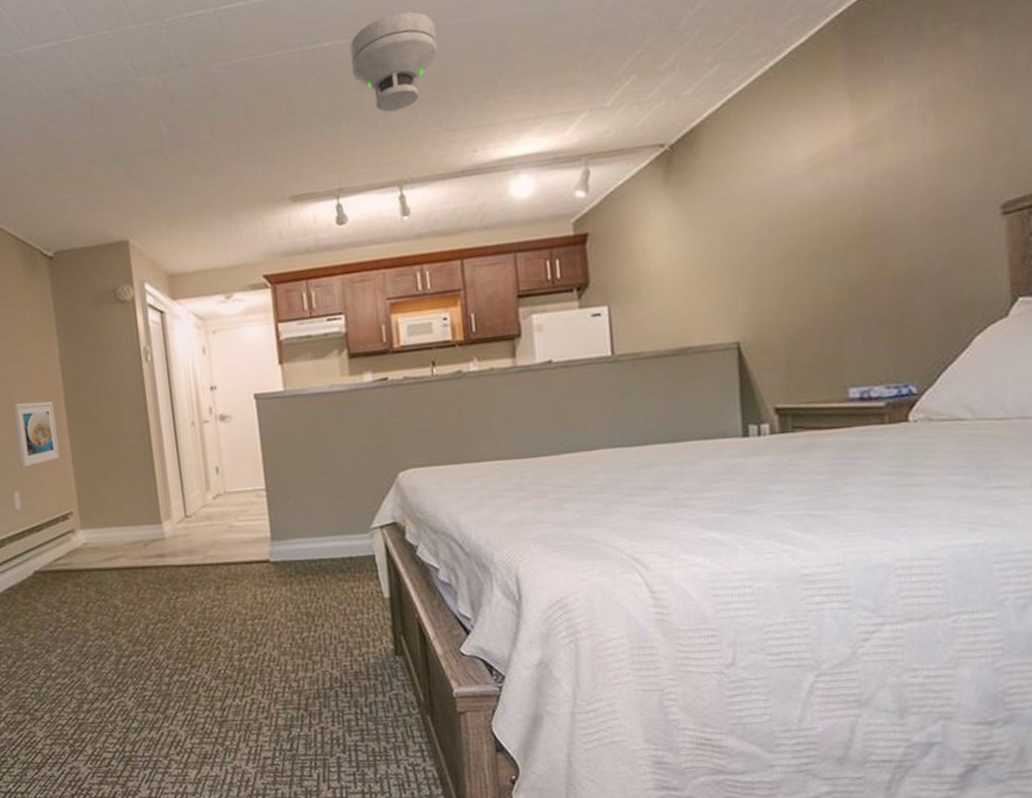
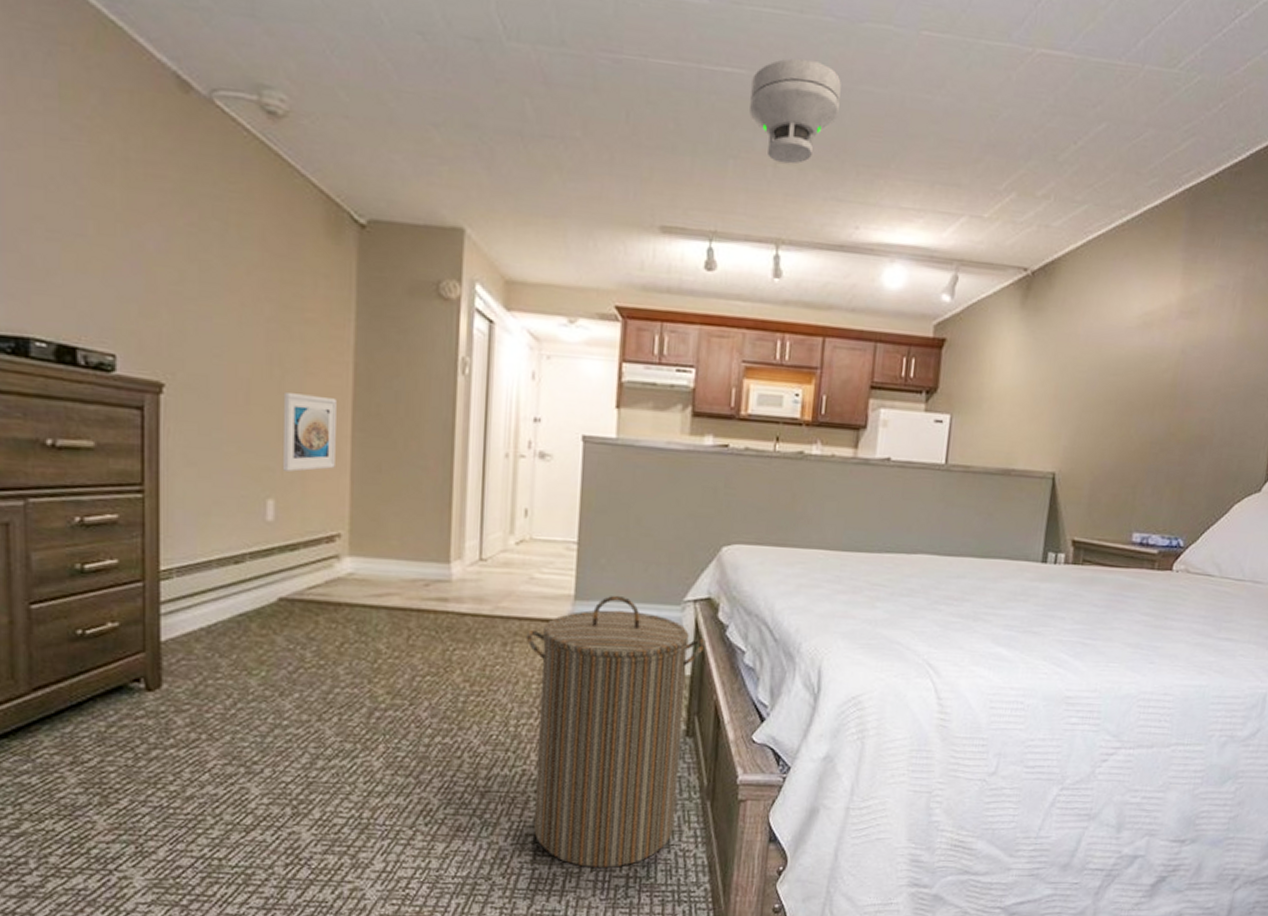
laundry hamper: none [234,531,400,786] -> present [526,595,706,869]

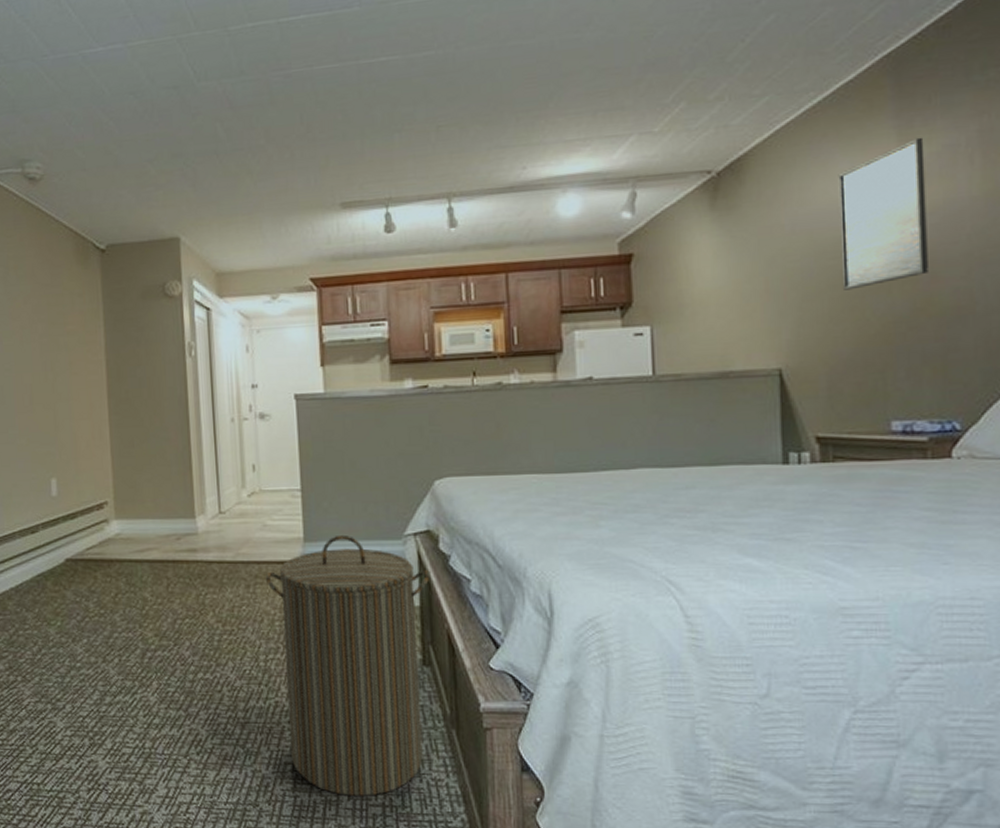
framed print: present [282,393,336,472] -> none [56,390,99,454]
smoke detector: present [749,58,841,165] -> none [406,31,491,127]
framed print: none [1117,273,1203,407] -> present [838,137,928,290]

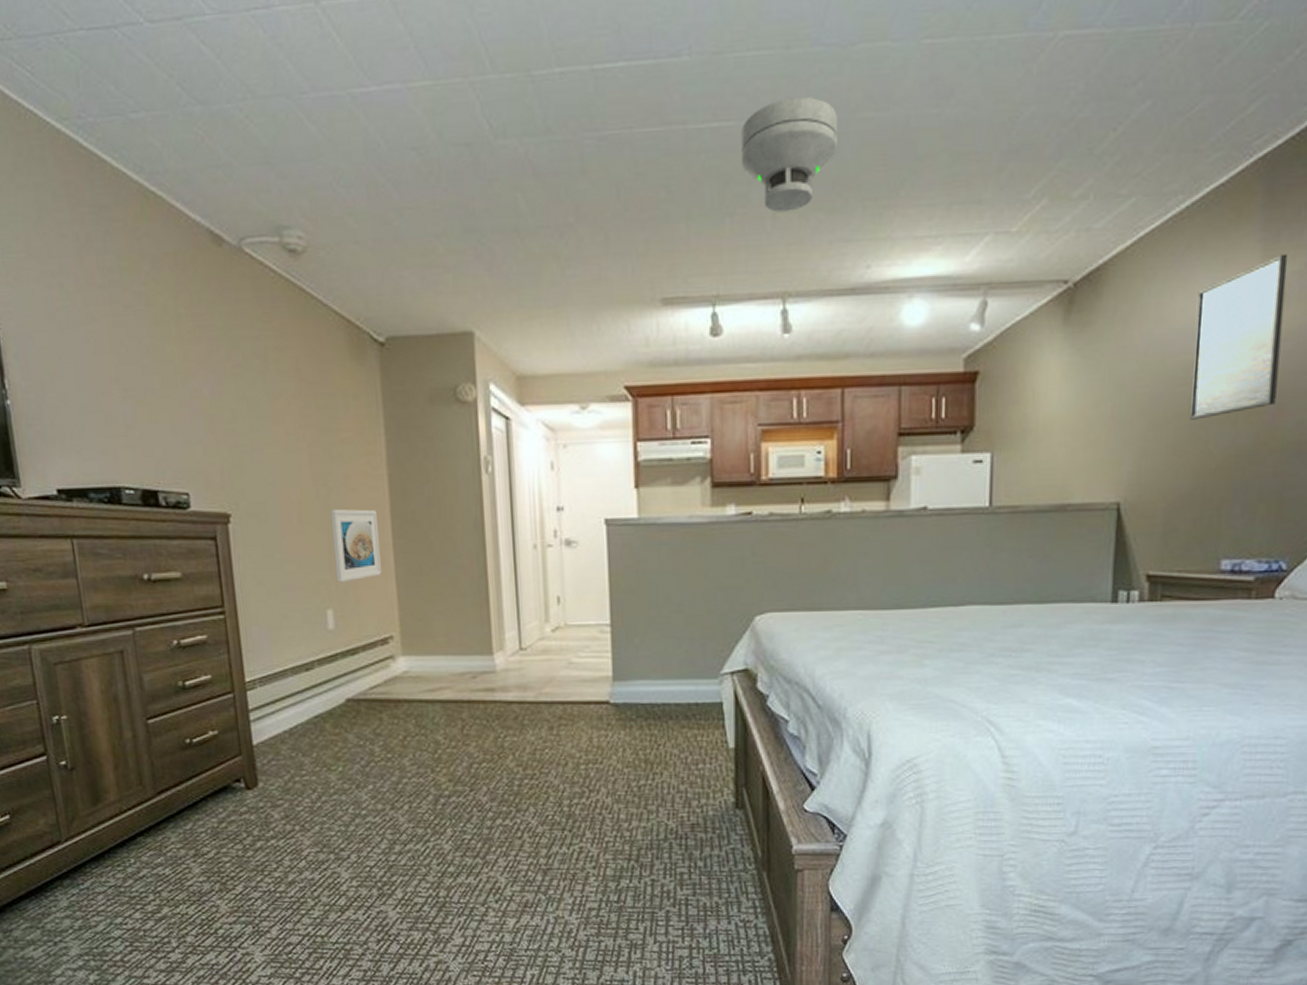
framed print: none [56,390,99,454] -> present [330,509,381,582]
laundry hamper: present [265,534,430,797] -> none [570,673,747,940]
smoke detector: none [406,31,491,127] -> present [742,96,837,212]

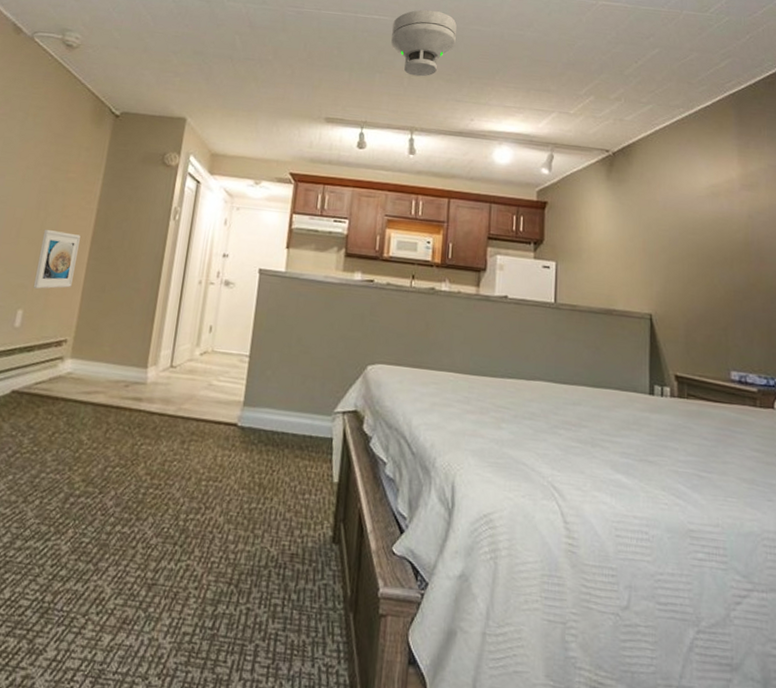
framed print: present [1190,253,1289,420] -> none [697,156,758,261]

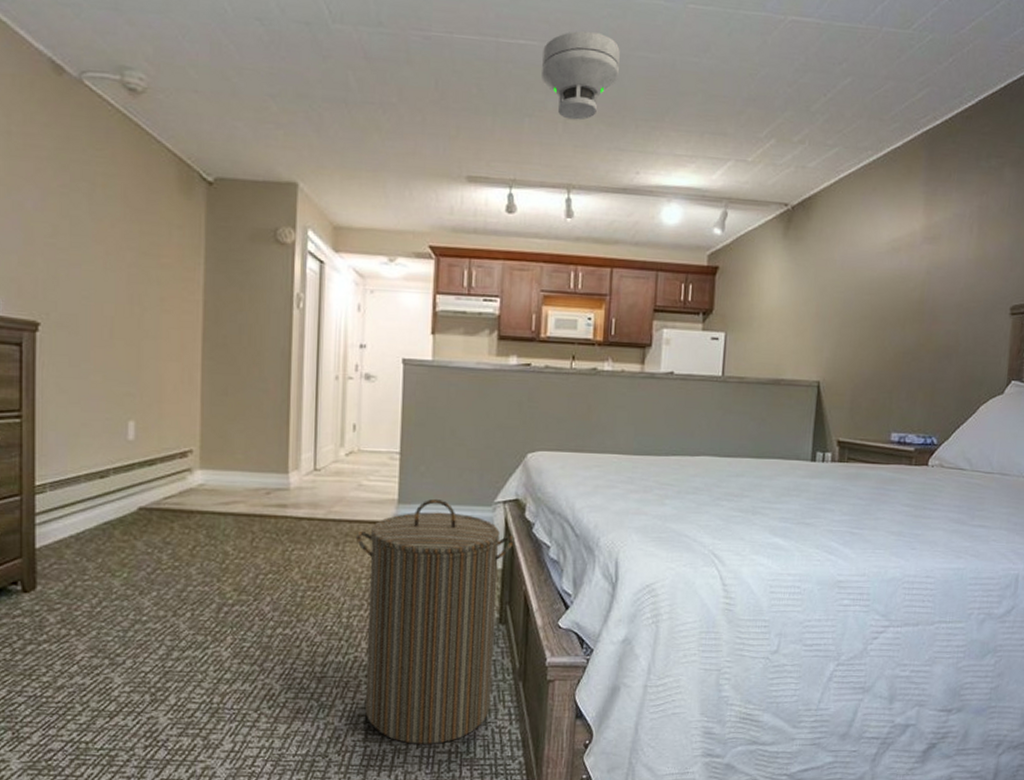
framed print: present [33,230,81,289] -> none [141,328,188,396]
laundry hamper: none [191,403,352,679] -> present [355,498,515,745]

